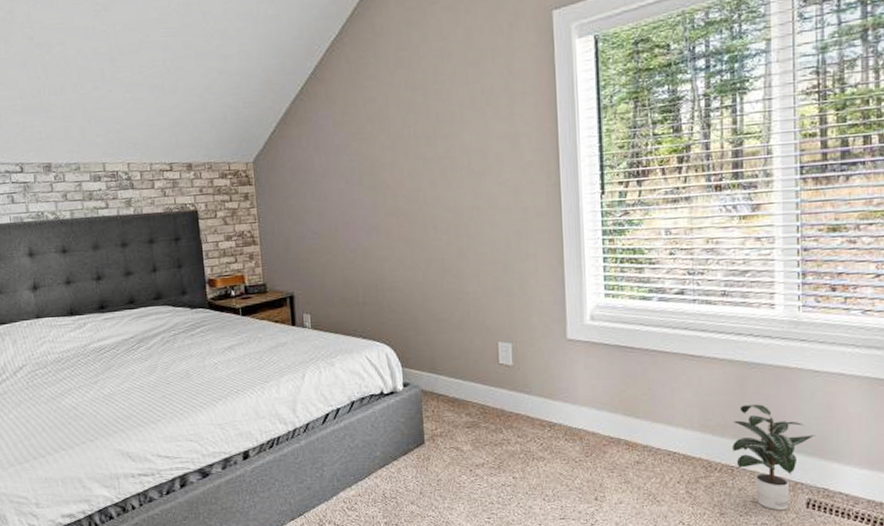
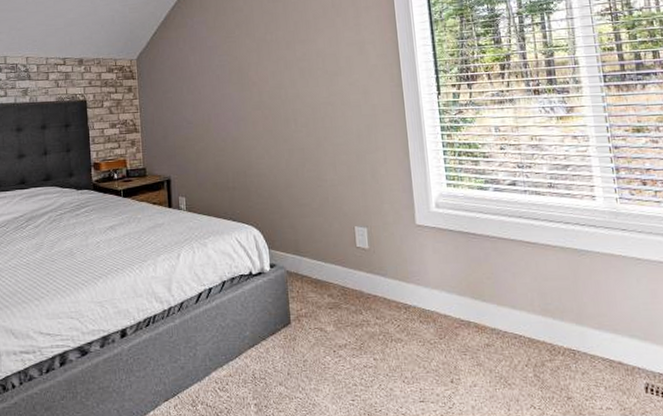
potted plant: present [732,404,816,511] -> none [570,289,646,395]

